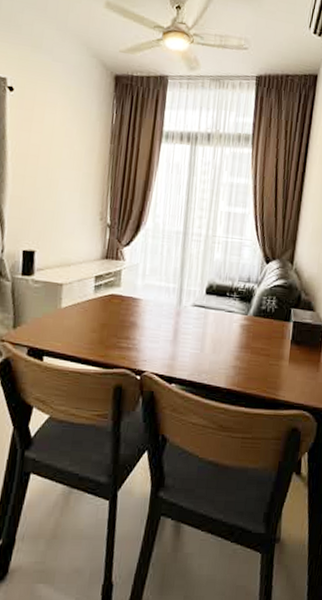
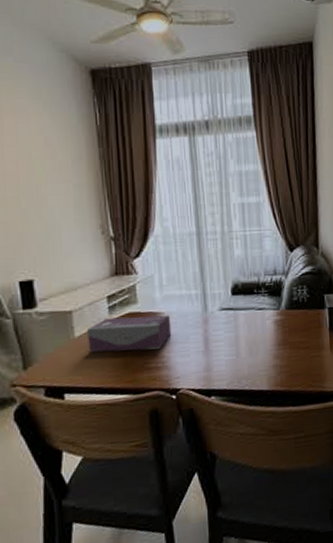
tissue box: none [71,295,147,331] -> present [87,315,172,352]

